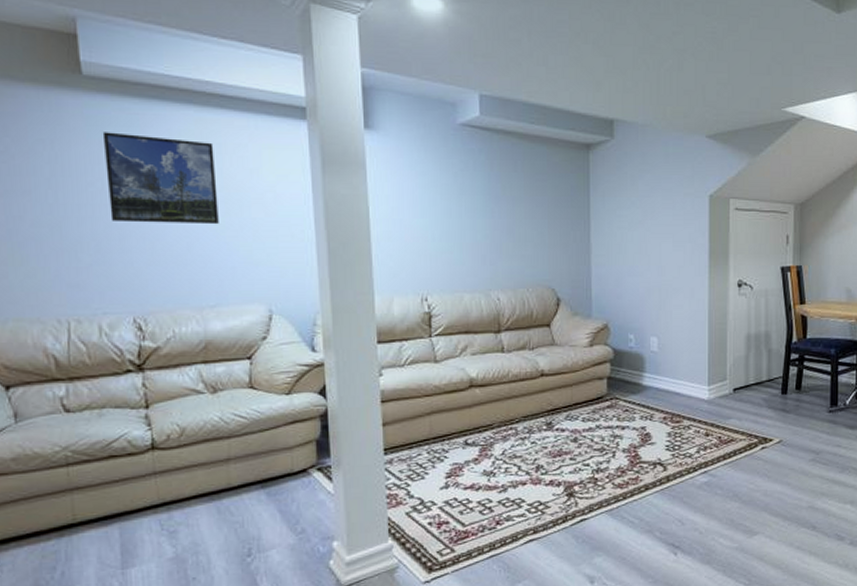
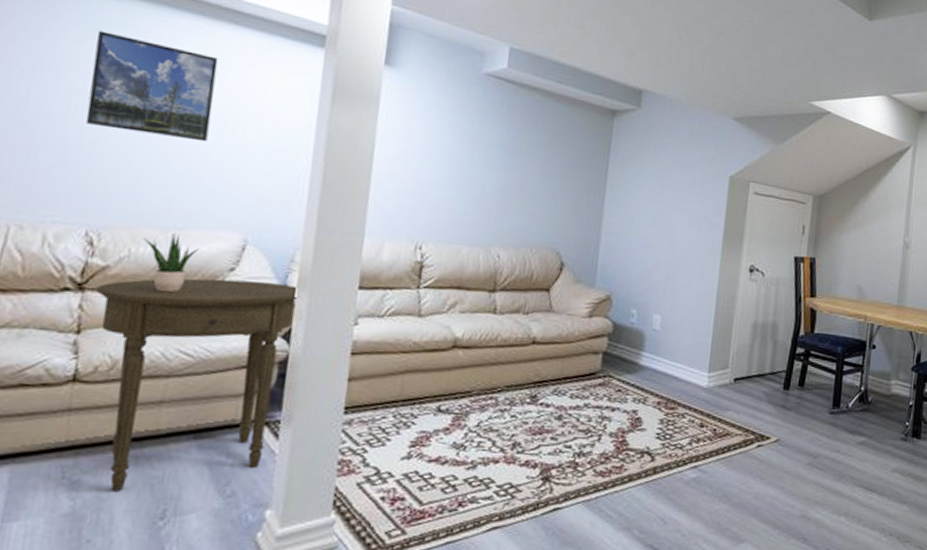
side table: none [153,345,327,537] -> present [95,278,300,492]
potted plant: none [184,311,233,365] -> present [144,232,200,293]

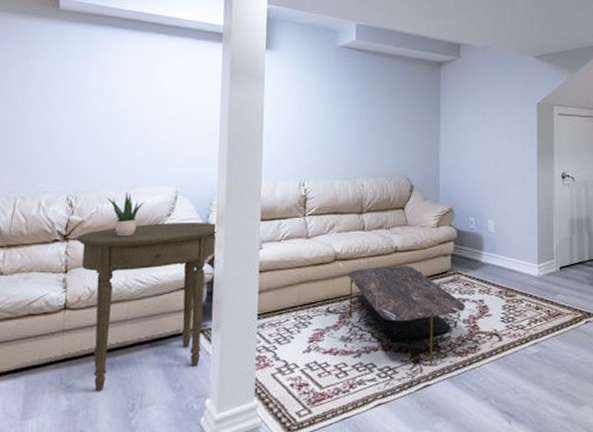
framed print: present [85,31,219,142] -> none [62,50,149,122]
coffee table: none [465,359,614,484] -> present [347,265,465,365]

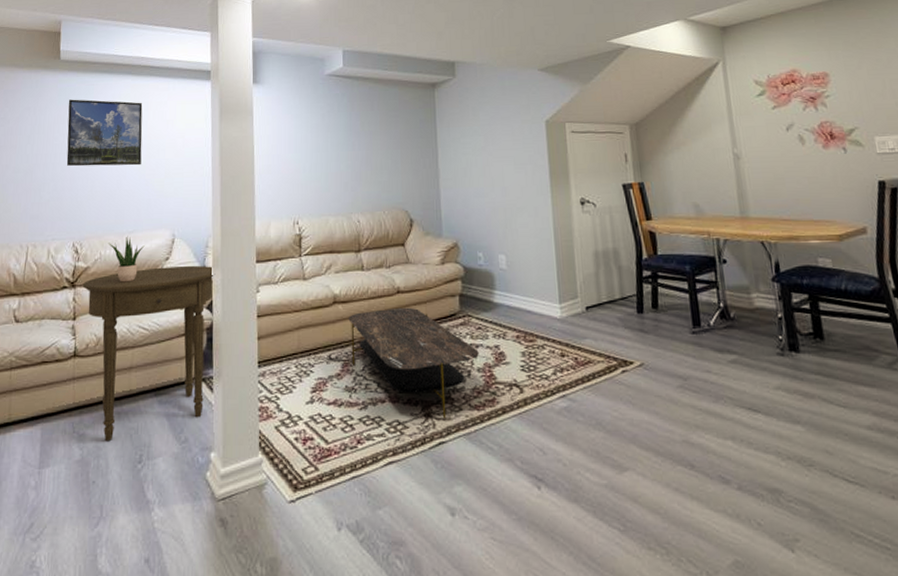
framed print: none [62,50,149,122] -> present [66,99,143,167]

